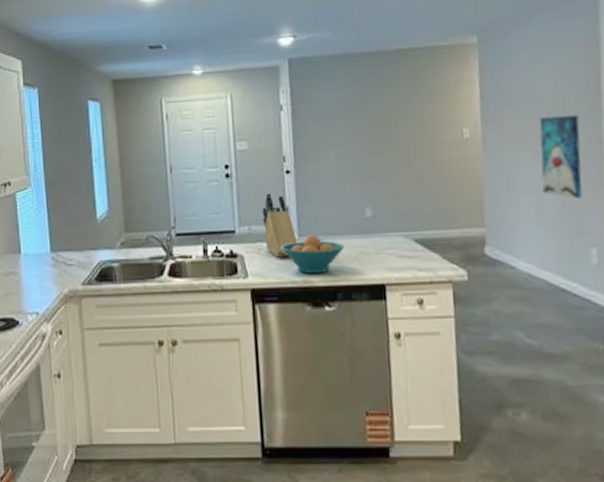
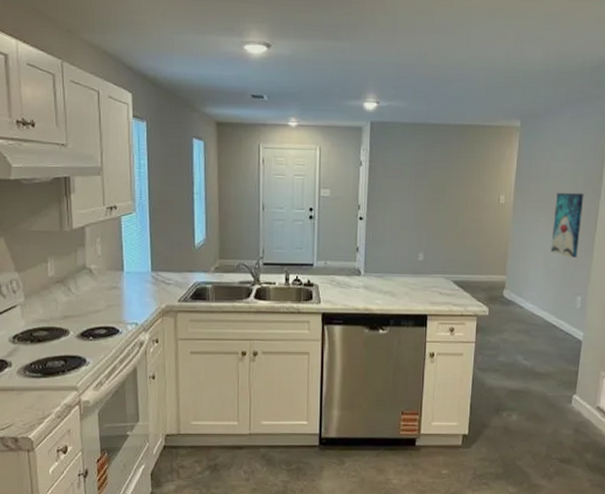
knife block: present [262,193,298,258] -> none [336,235,363,289]
fruit bowl: present [280,235,344,274] -> none [348,272,399,304]

